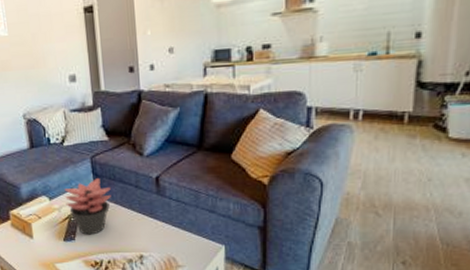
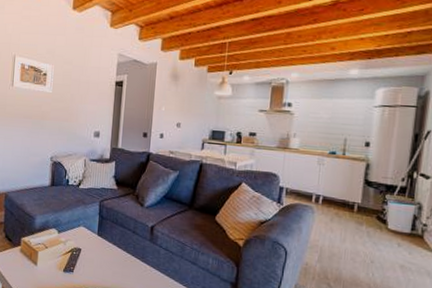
succulent plant: present [64,178,111,235] -> none [71,220,112,270]

